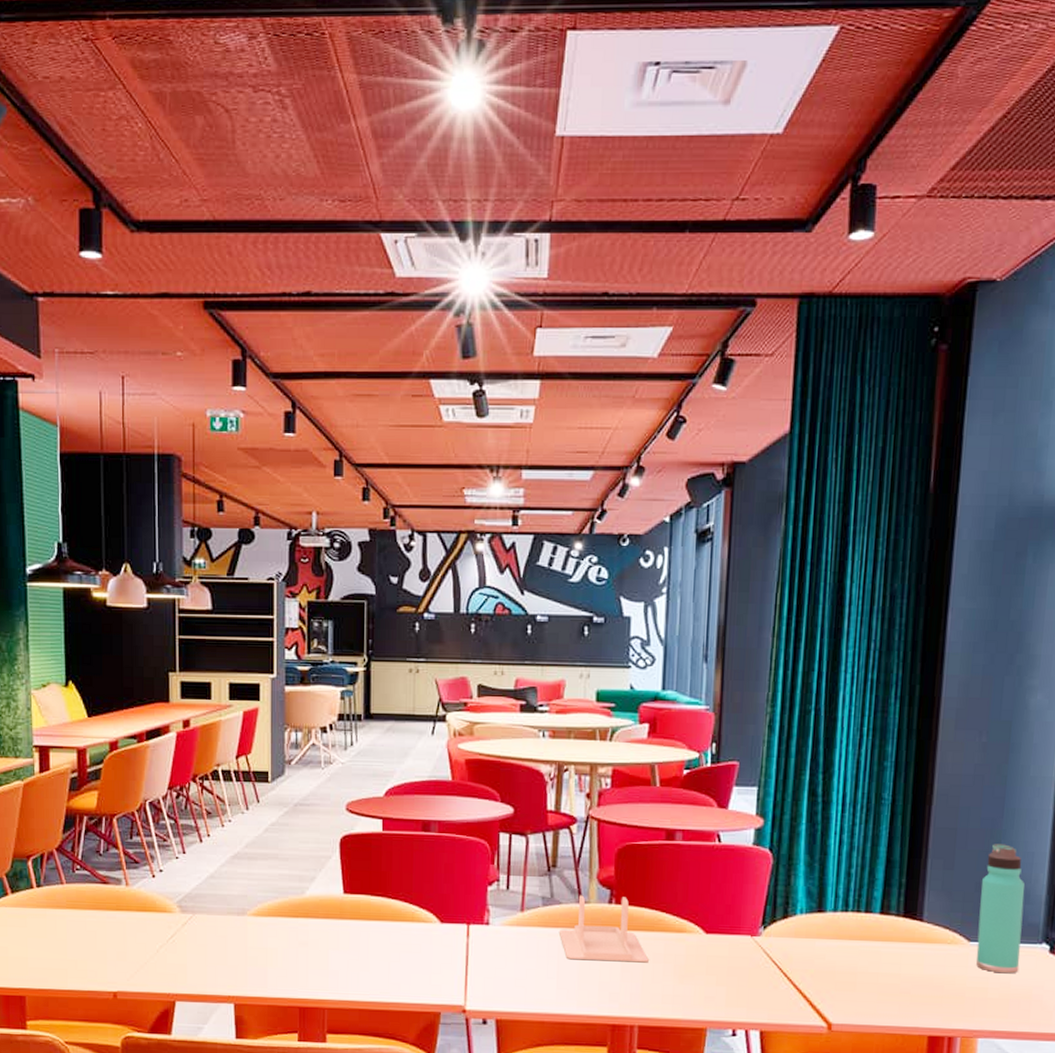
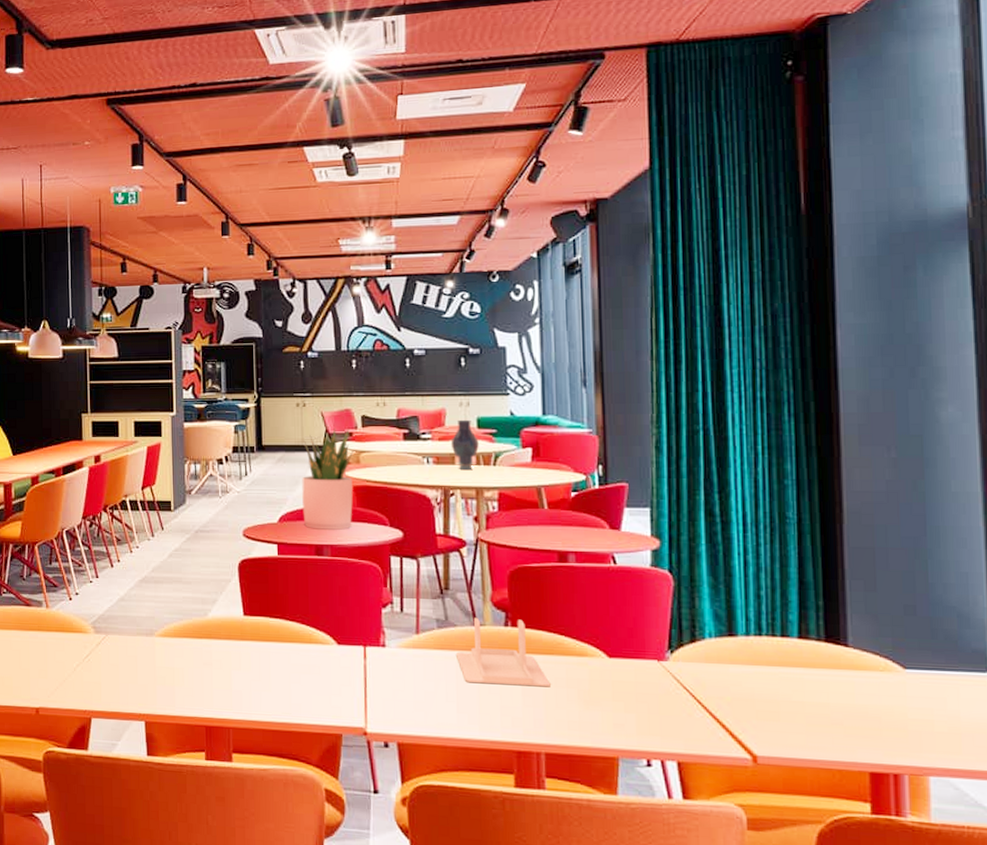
planter: none [411,697,468,805] -> present [302,428,354,530]
vase: none [568,692,597,744] -> present [450,419,479,469]
thermos bottle: present [975,844,1025,974] -> none [910,564,968,705]

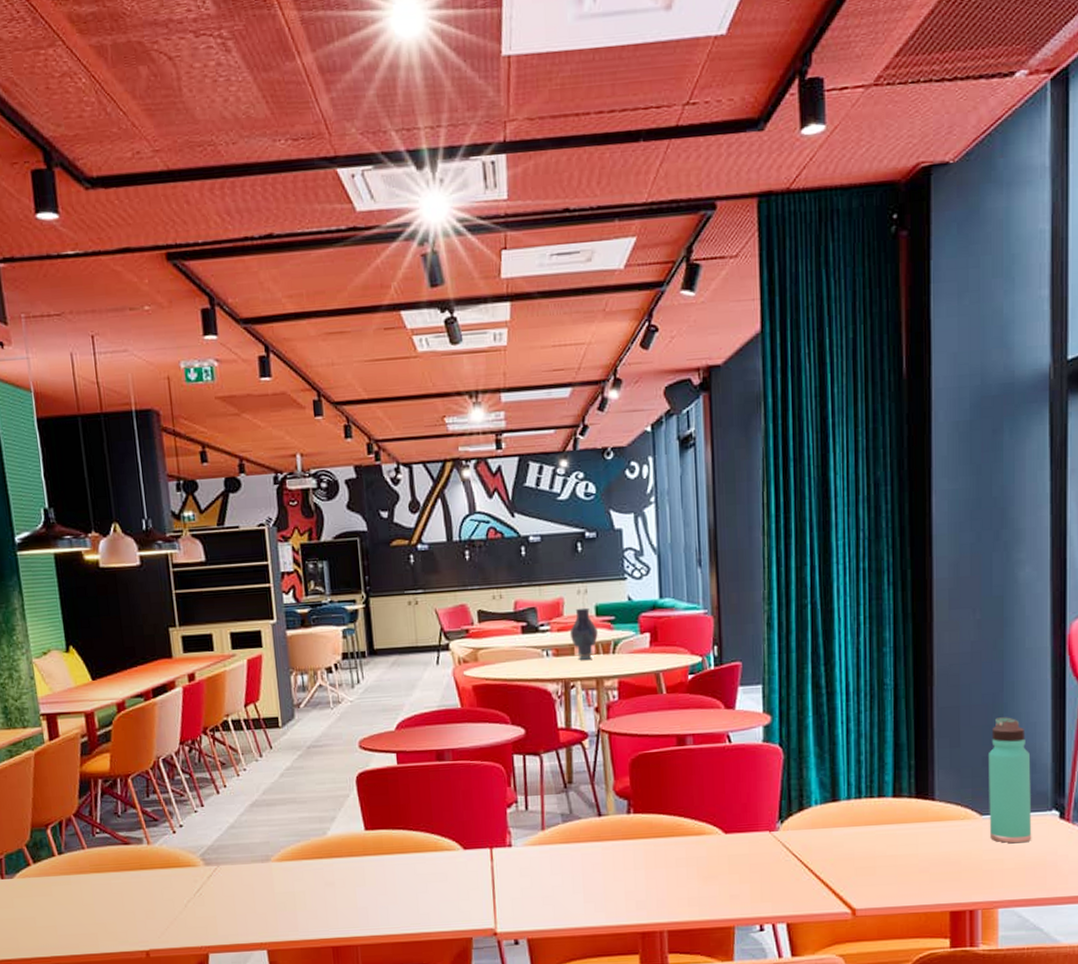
planter: present [302,428,354,530] -> none [418,625,473,734]
napkin holder: present [455,617,551,687] -> none [580,805,672,873]
thermos bottle: none [910,564,968,705] -> present [987,717,1032,844]

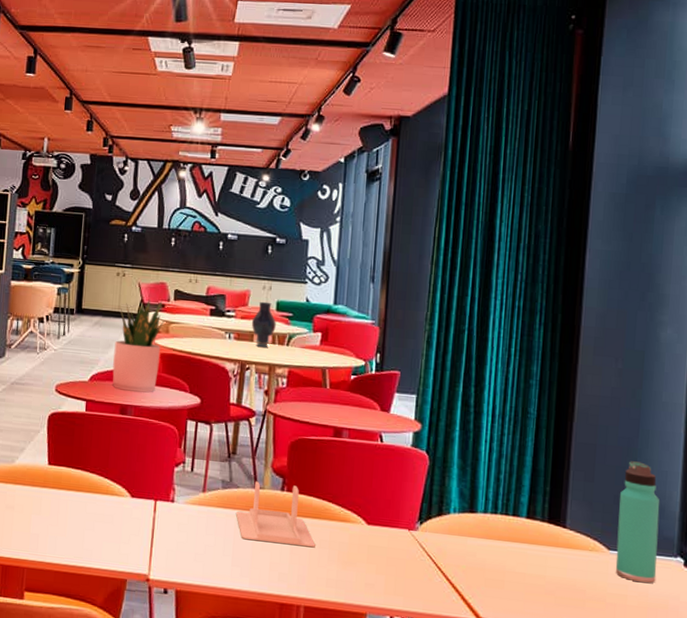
planter: none [418,625,473,734] -> present [112,298,165,393]
napkin holder: none [580,805,672,873] -> present [235,481,316,548]

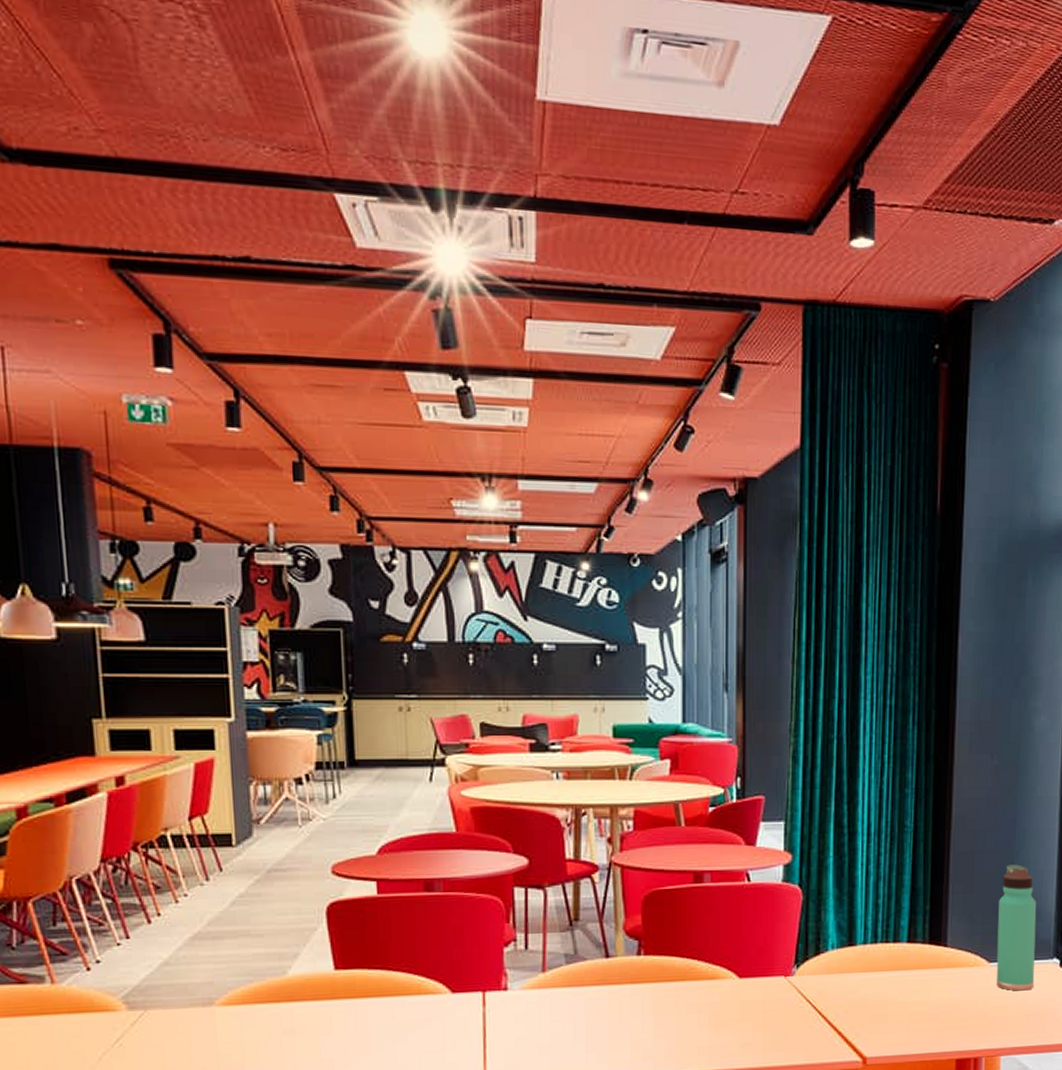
planter: present [112,298,165,393] -> none [407,737,471,861]
napkin holder: present [235,481,316,548] -> none [585,946,682,1020]
vase: present [251,301,276,347] -> none [583,727,614,785]

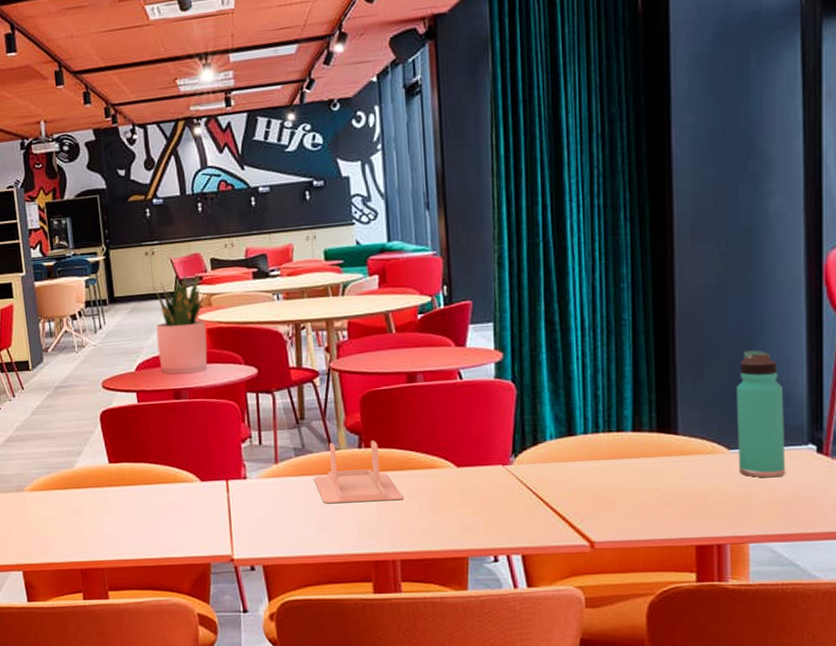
planter: none [407,737,471,861] -> present [155,273,208,375]
napkin holder: none [585,946,682,1020] -> present [313,440,404,504]

